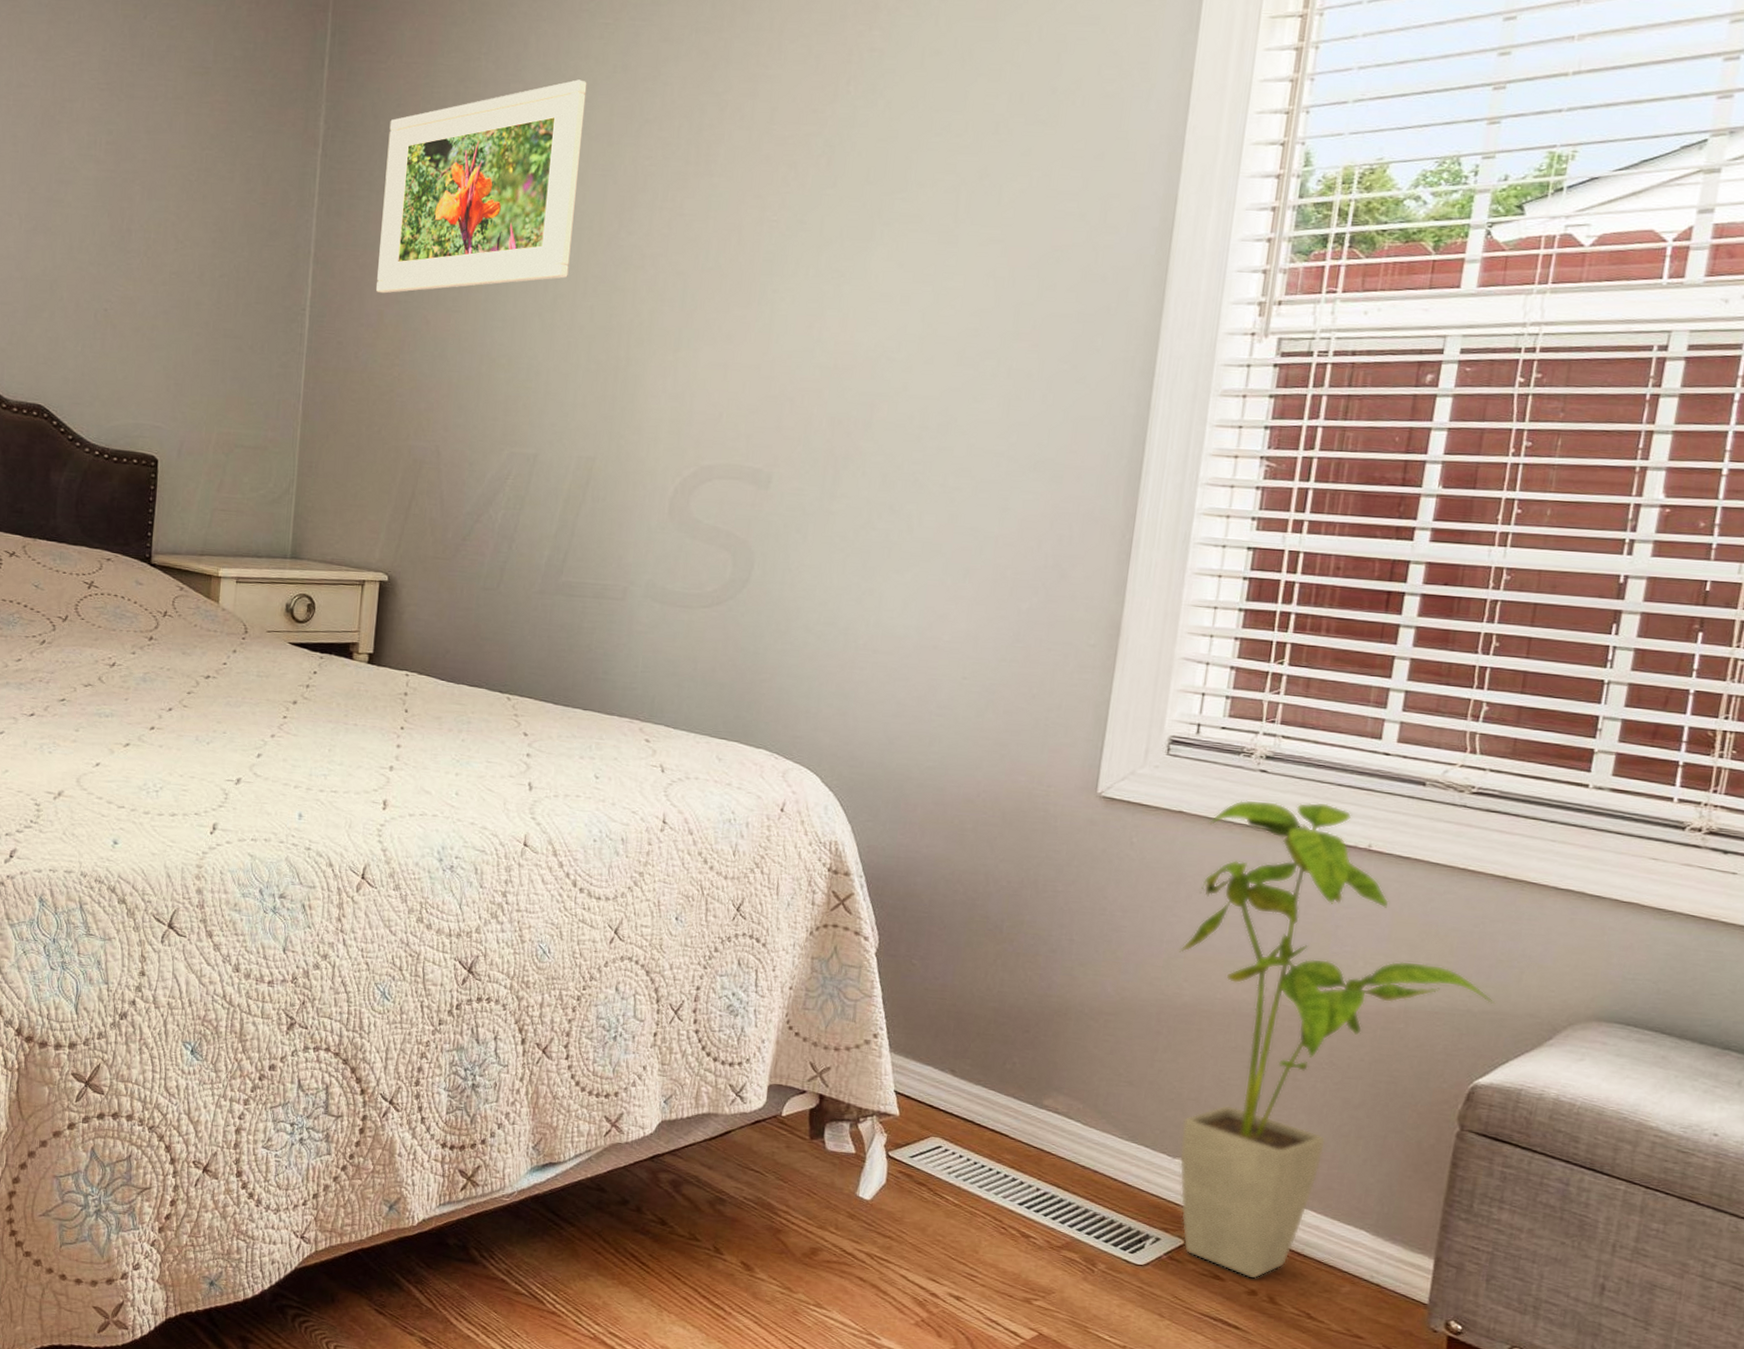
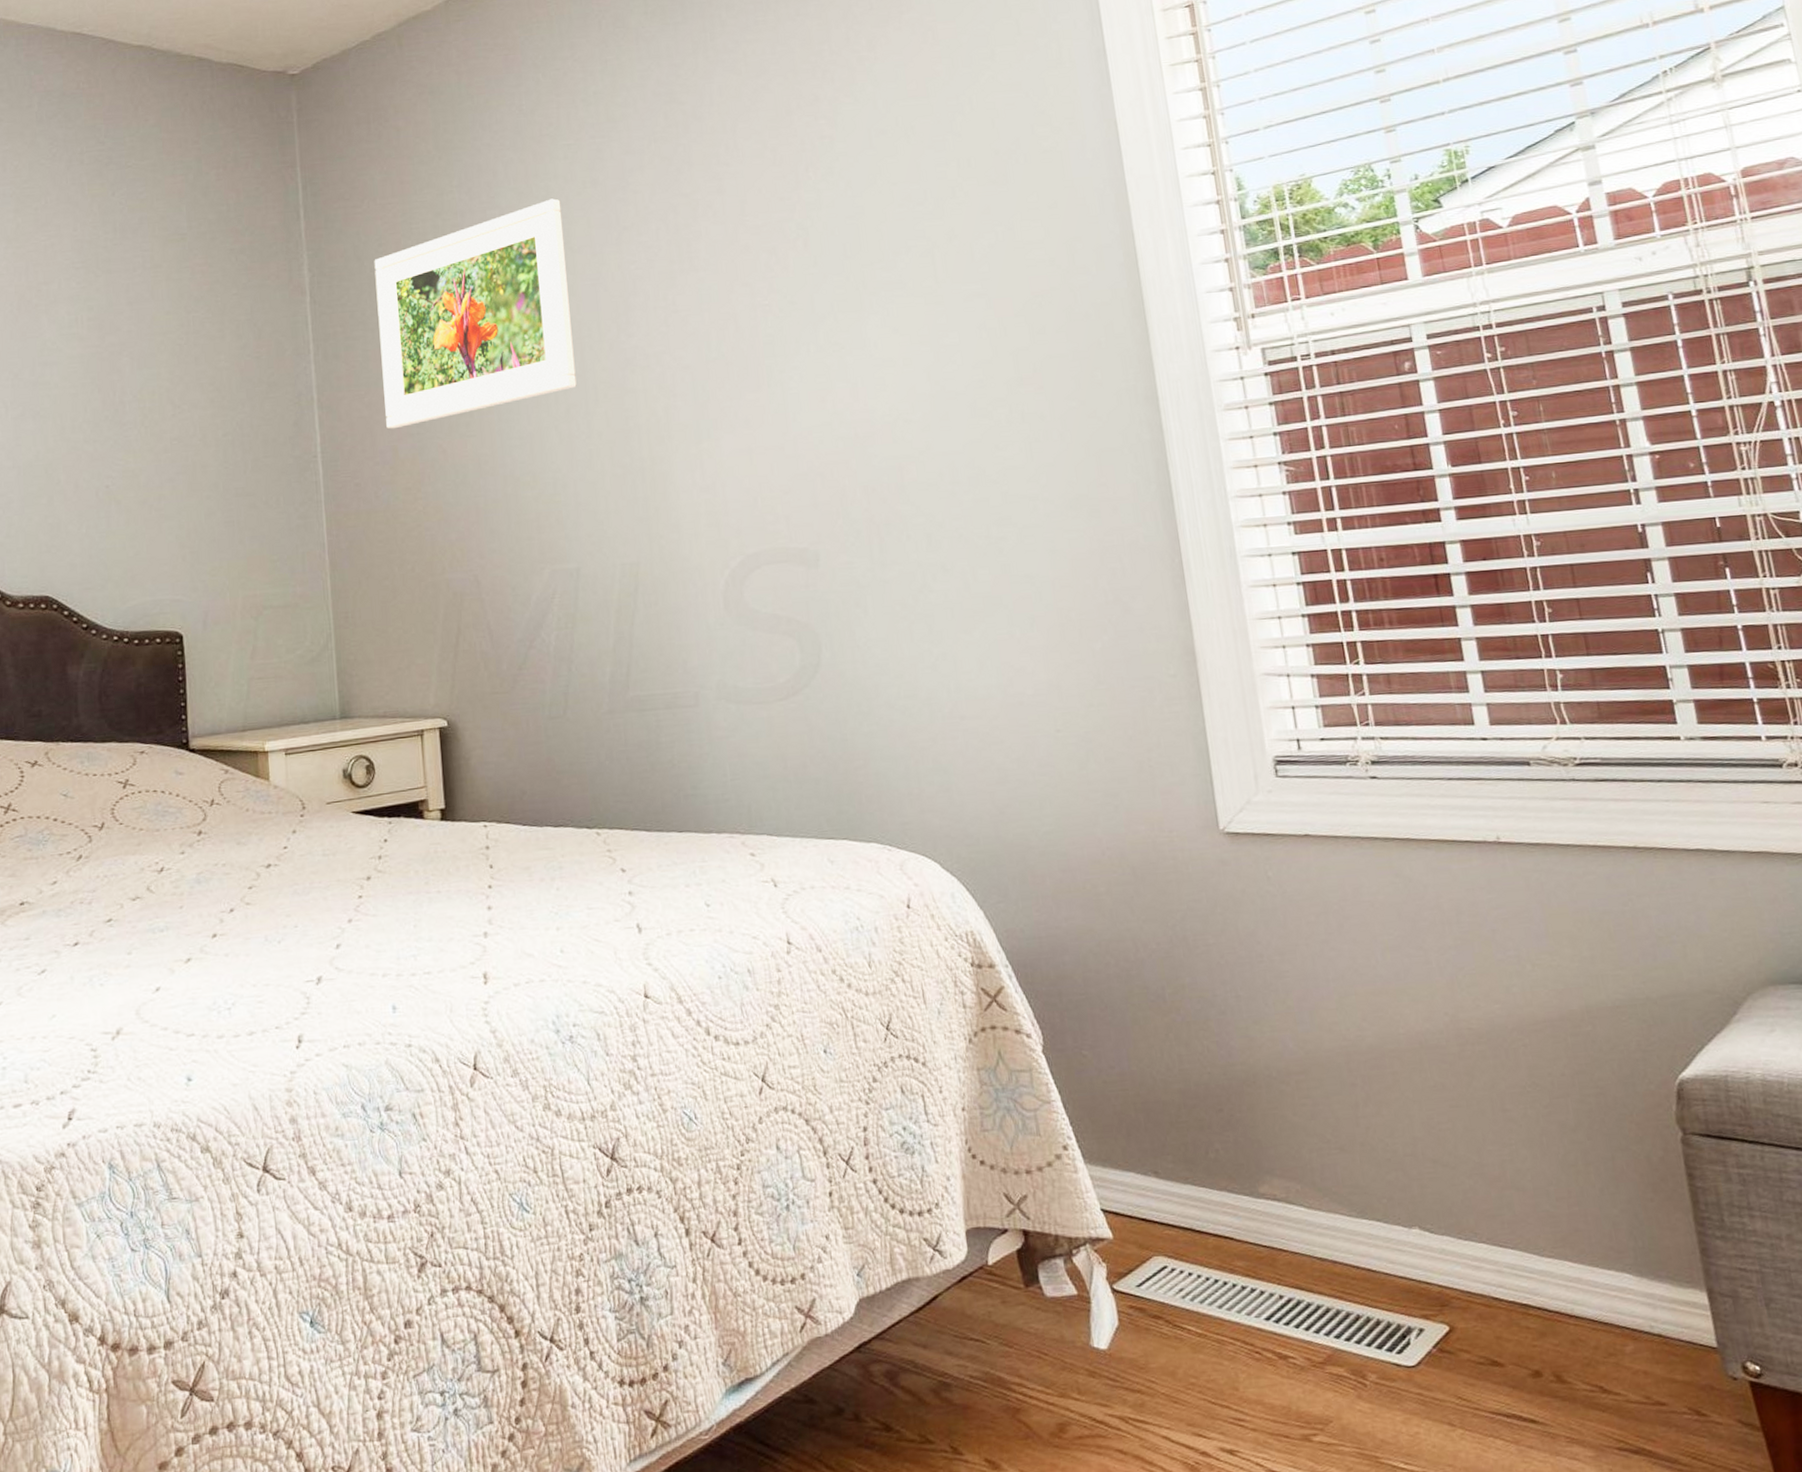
house plant: present [1179,800,1495,1279] -> none [1337,800,1670,1357]

